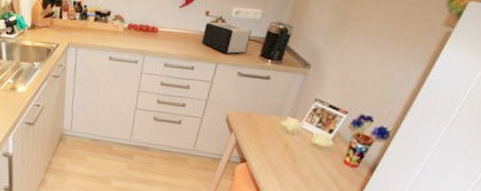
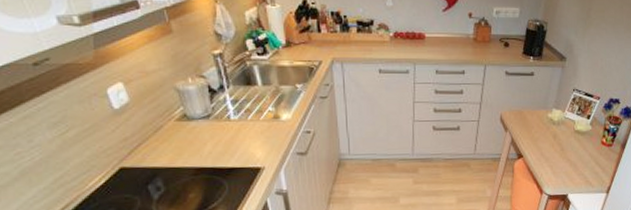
toaster: present [202,22,252,54] -> none [468,24,513,54]

